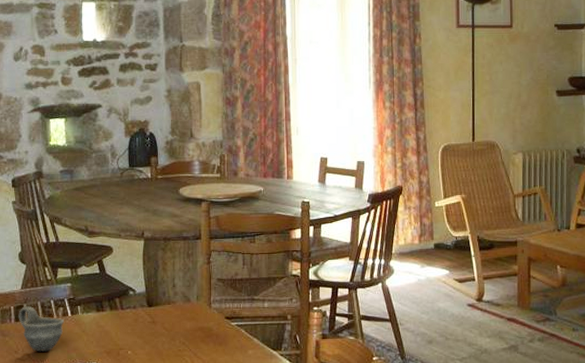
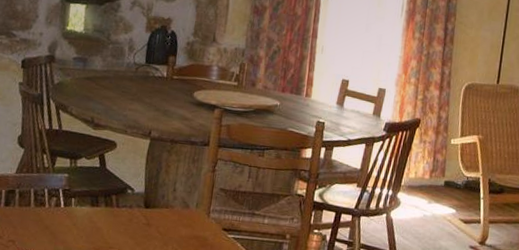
cup: present [18,306,64,352] -> none [8,191,56,241]

